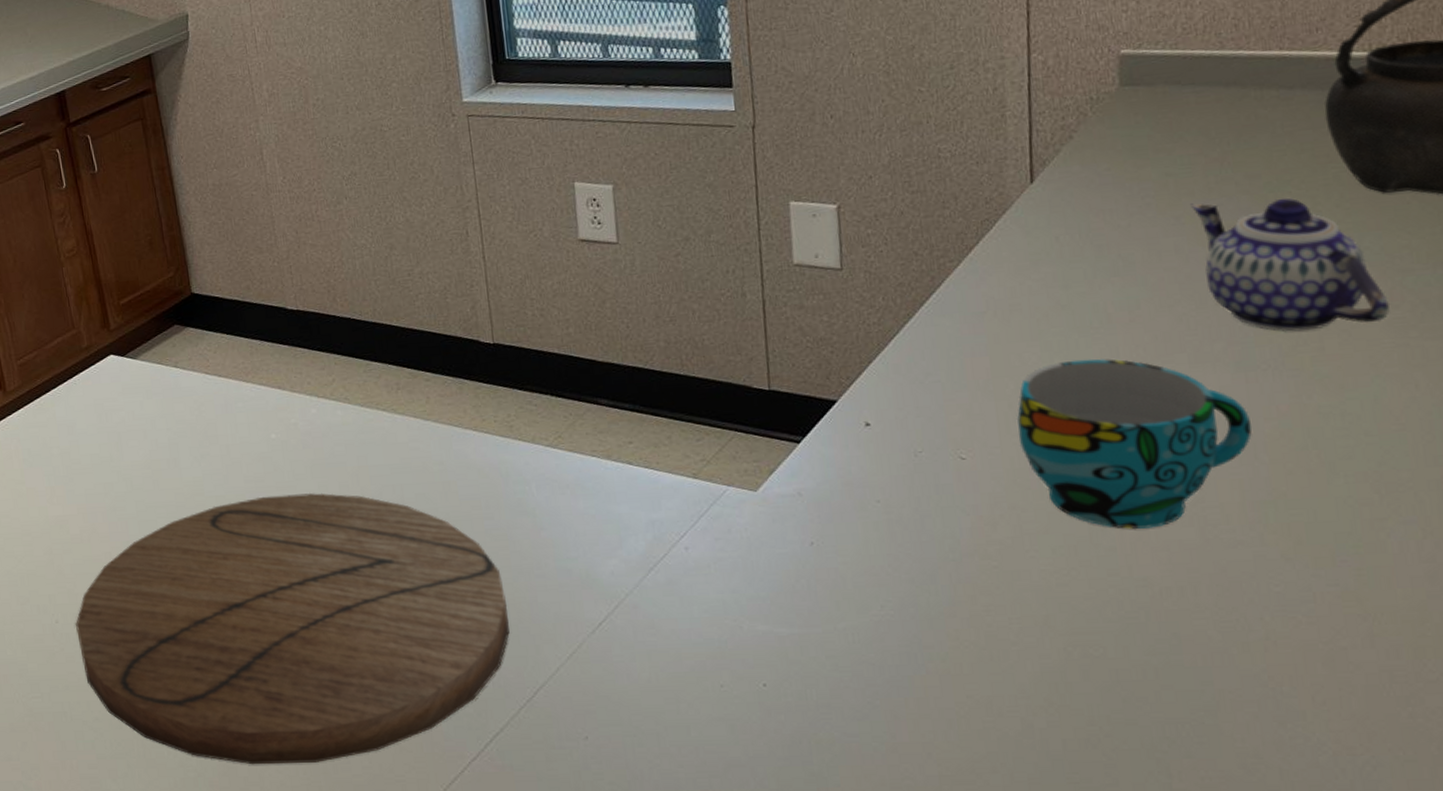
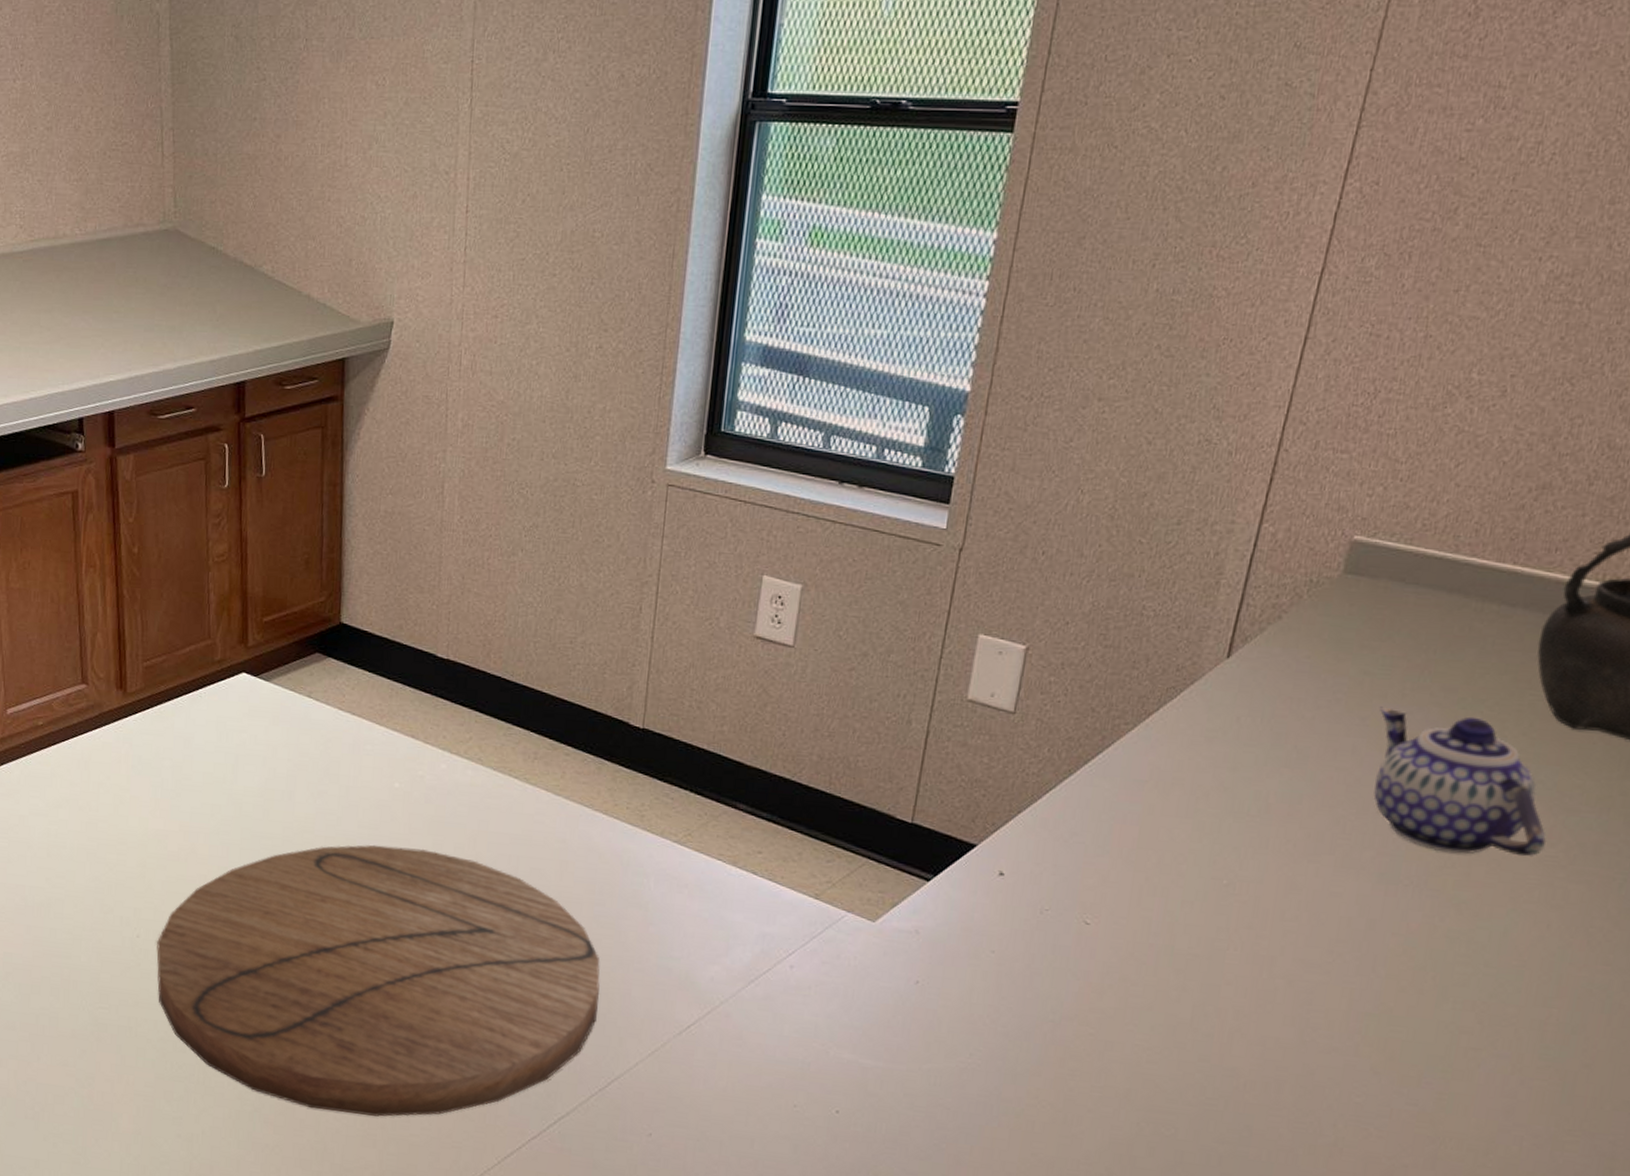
cup: present [1017,359,1253,529] -> none [1146,844,1379,1022]

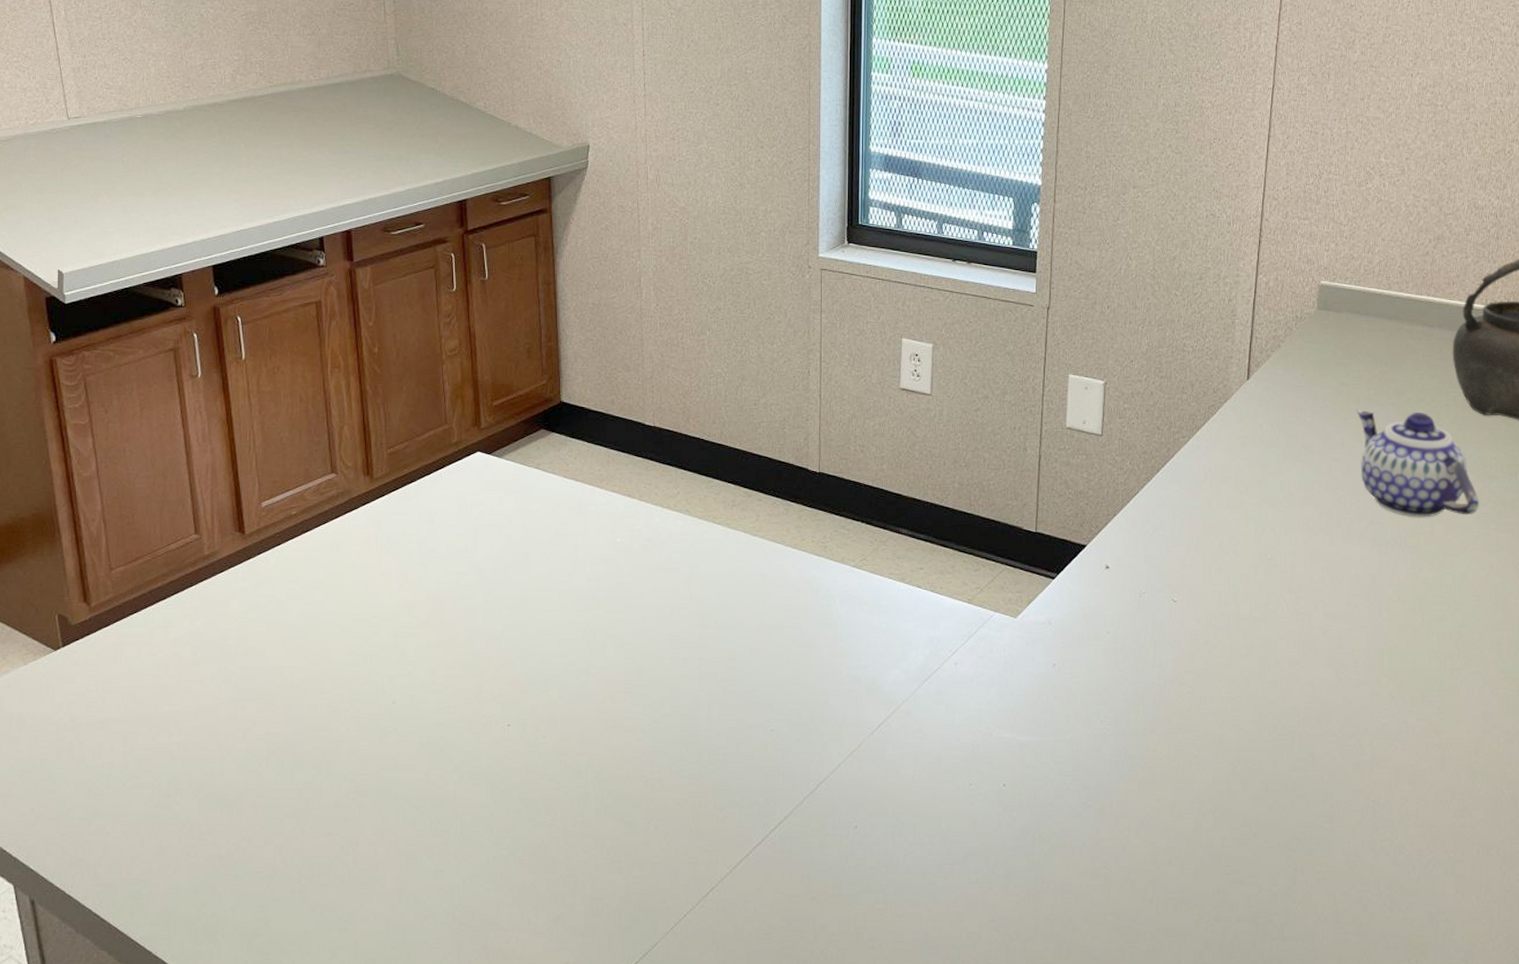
cutting board: present [156,844,600,1117] -> none [412,594,803,845]

